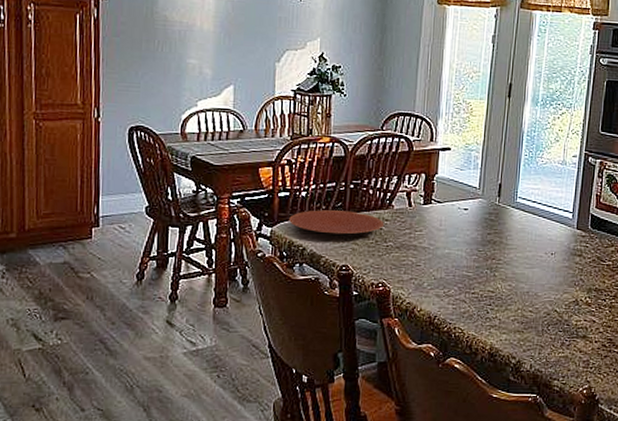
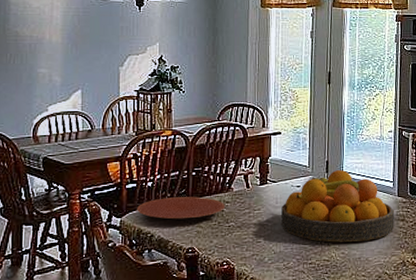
fruit bowl: none [444,194,571,274] -> present [281,169,394,242]

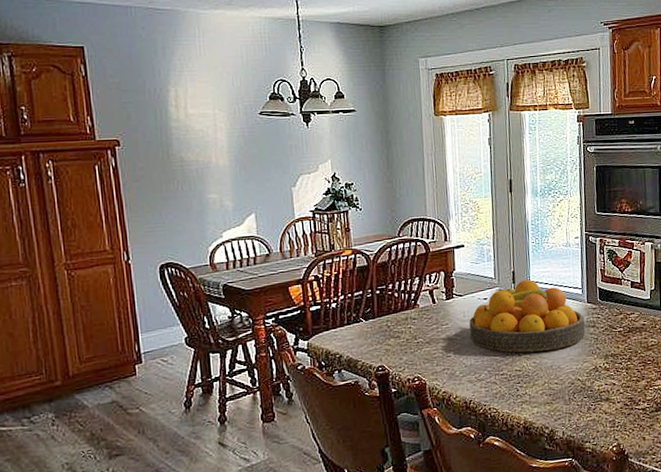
plate: present [137,196,226,219] -> none [323,315,413,339]

